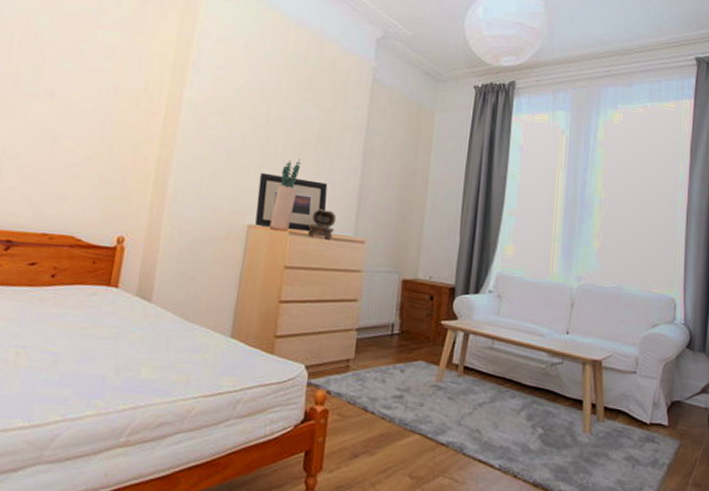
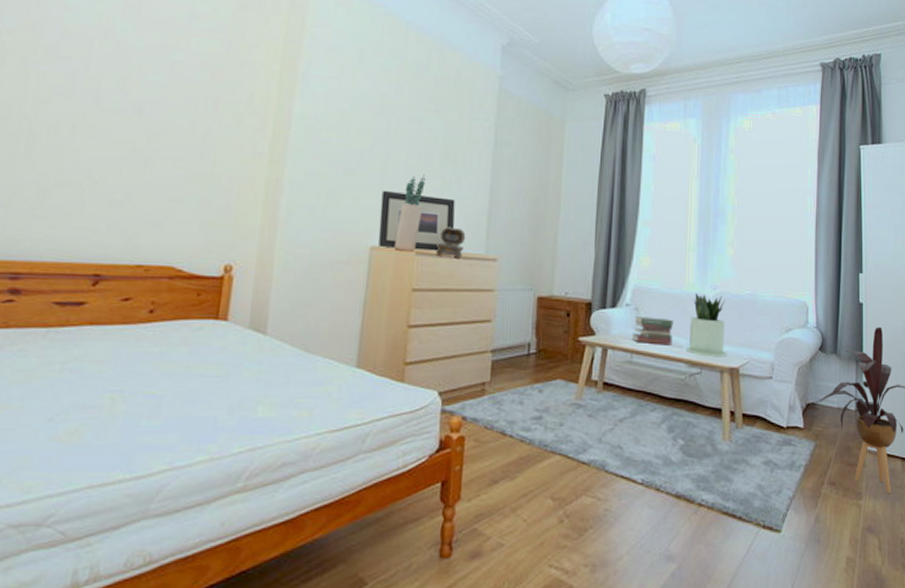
books: none [494,303,536,334] -> present [632,316,673,346]
planter: none [547,284,591,349] -> present [685,294,728,357]

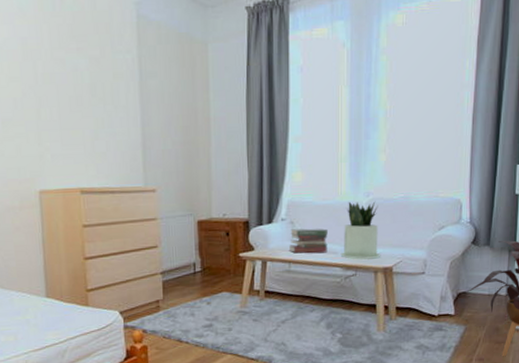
picture frame: present [379,190,455,251] -> none [40,136,113,191]
vase: present [394,174,426,253] -> none [59,116,81,193]
jewelry box: present [436,227,466,260] -> none [99,164,125,194]

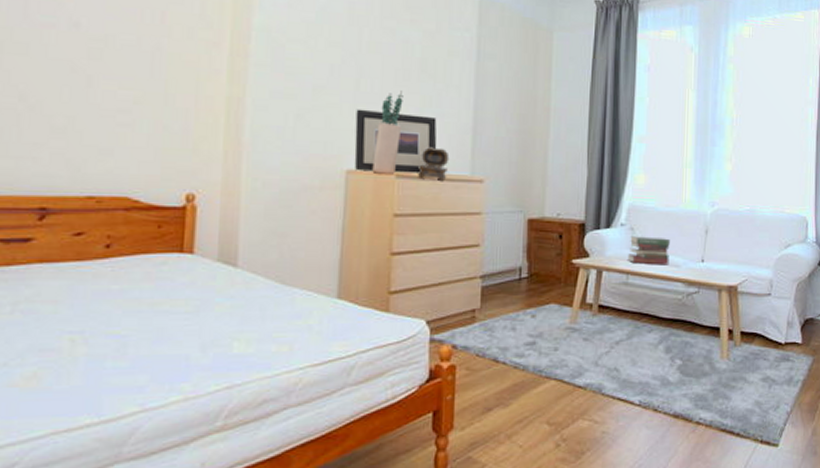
picture frame: none [40,136,113,191] -> present [355,109,437,173]
vase: none [59,116,81,193] -> present [372,91,403,176]
jewelry box: none [99,164,125,194] -> present [418,147,450,182]
planter: present [340,201,381,260] -> none [682,211,726,275]

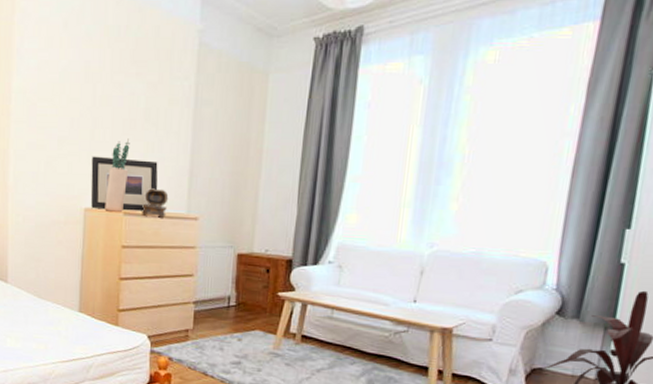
books: present [628,236,670,265] -> none [334,273,380,304]

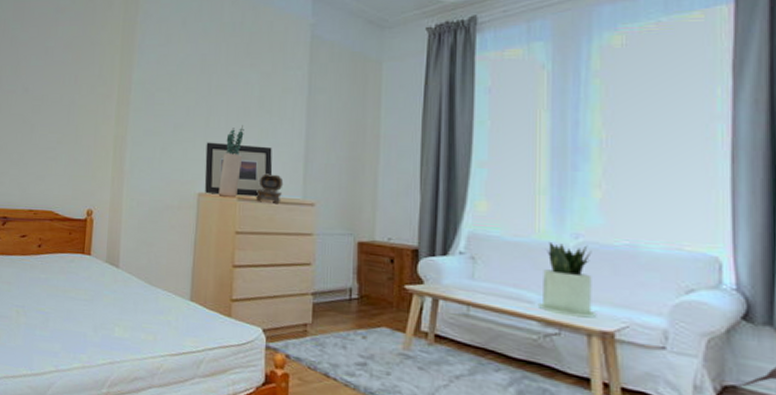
planter: none [392,252,443,317] -> present [537,243,597,318]

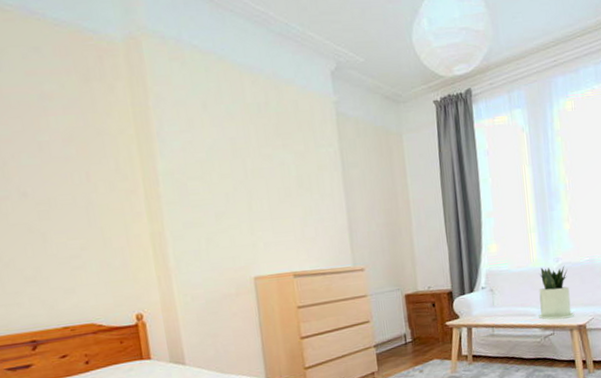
picture frame: present [205,142,273,197] -> none [253,223,323,277]
vase: present [218,125,244,198] -> none [271,206,293,277]
jewelry box: present [256,173,284,205] -> none [310,247,334,275]

